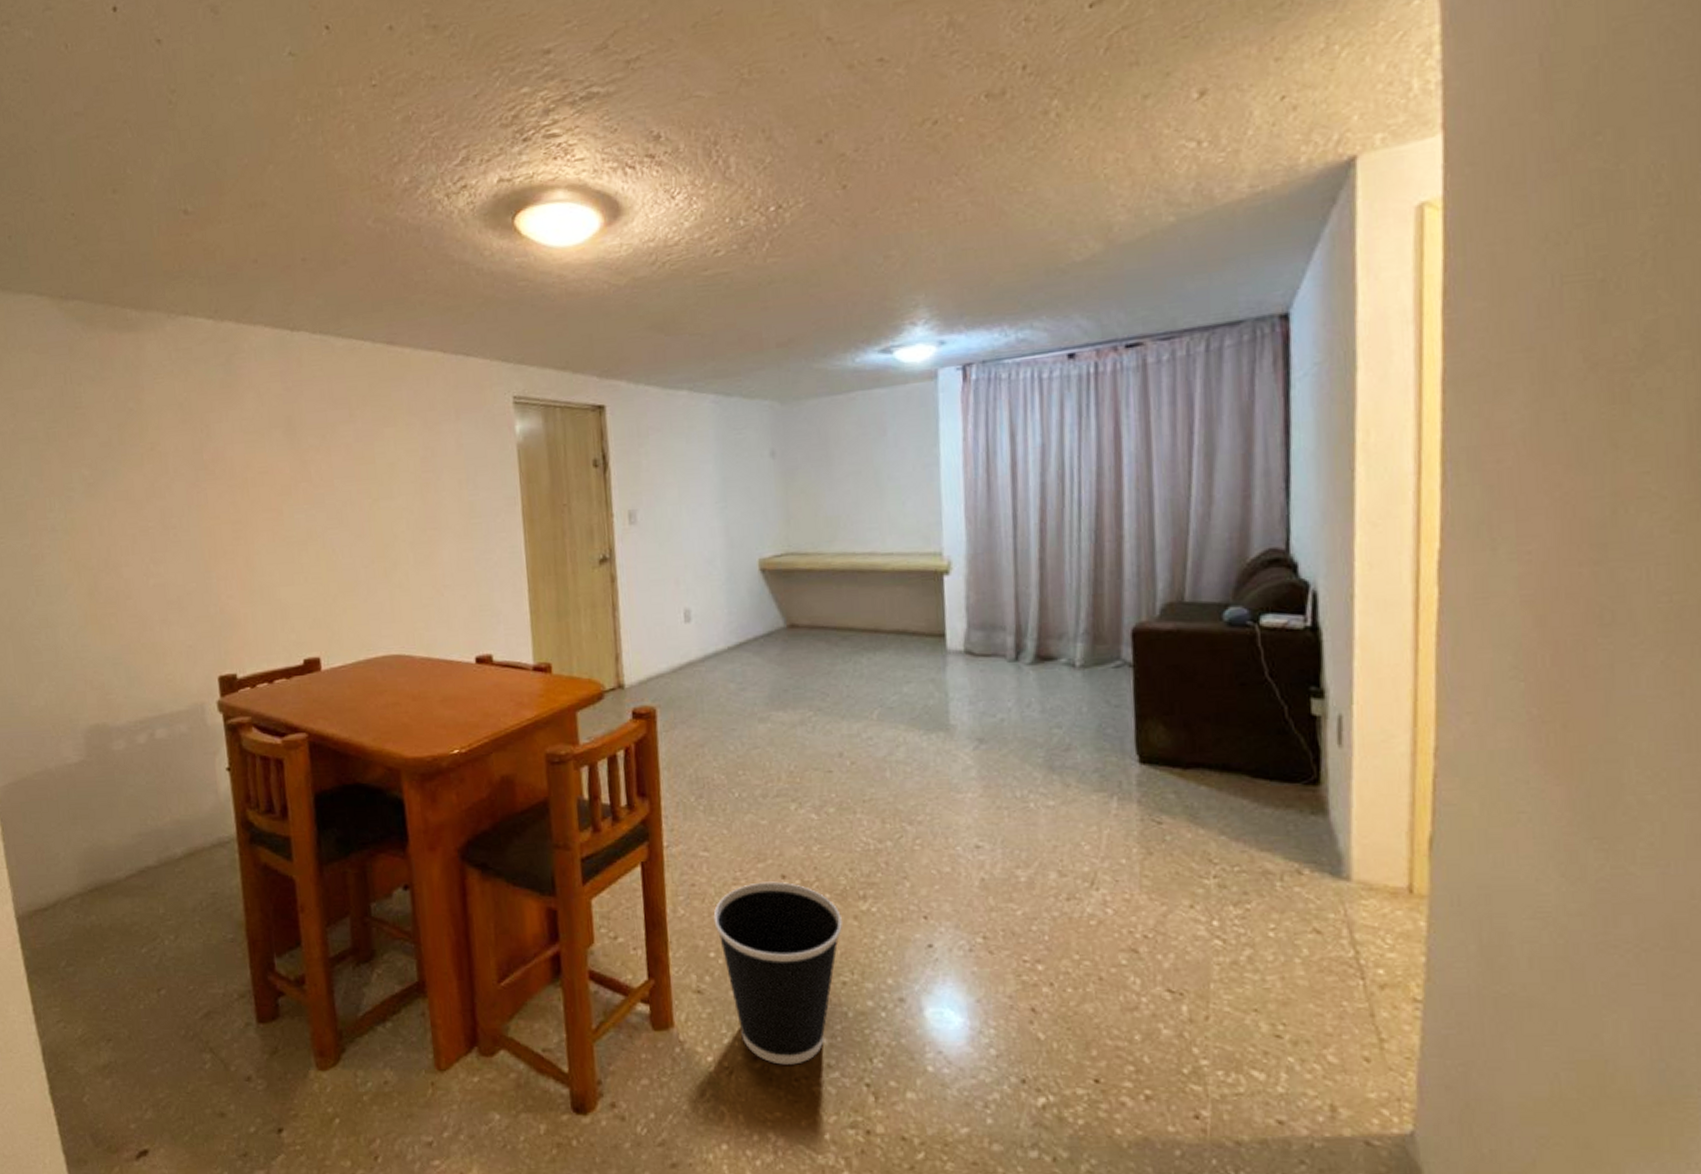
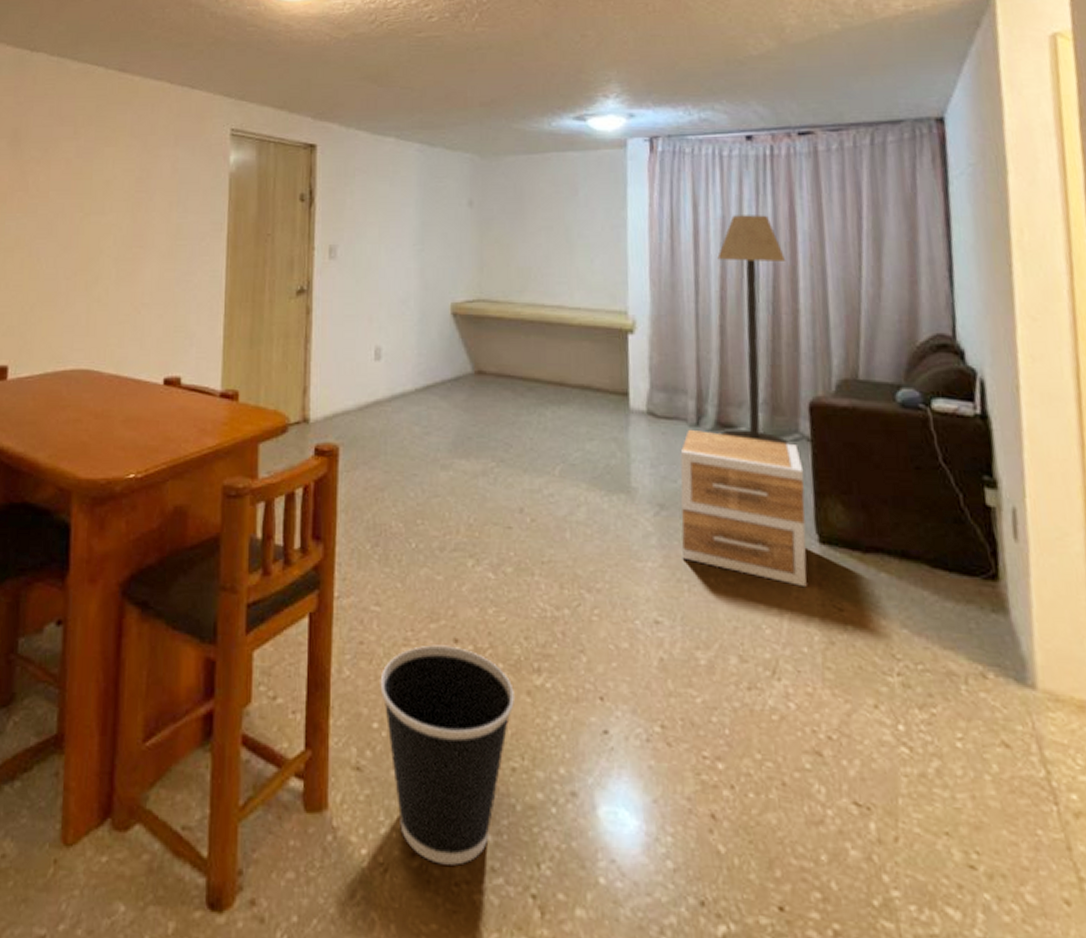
nightstand: none [999,664,1127,805] -> present [680,429,807,588]
floor lamp: none [1036,439,1112,673] -> present [717,215,790,445]

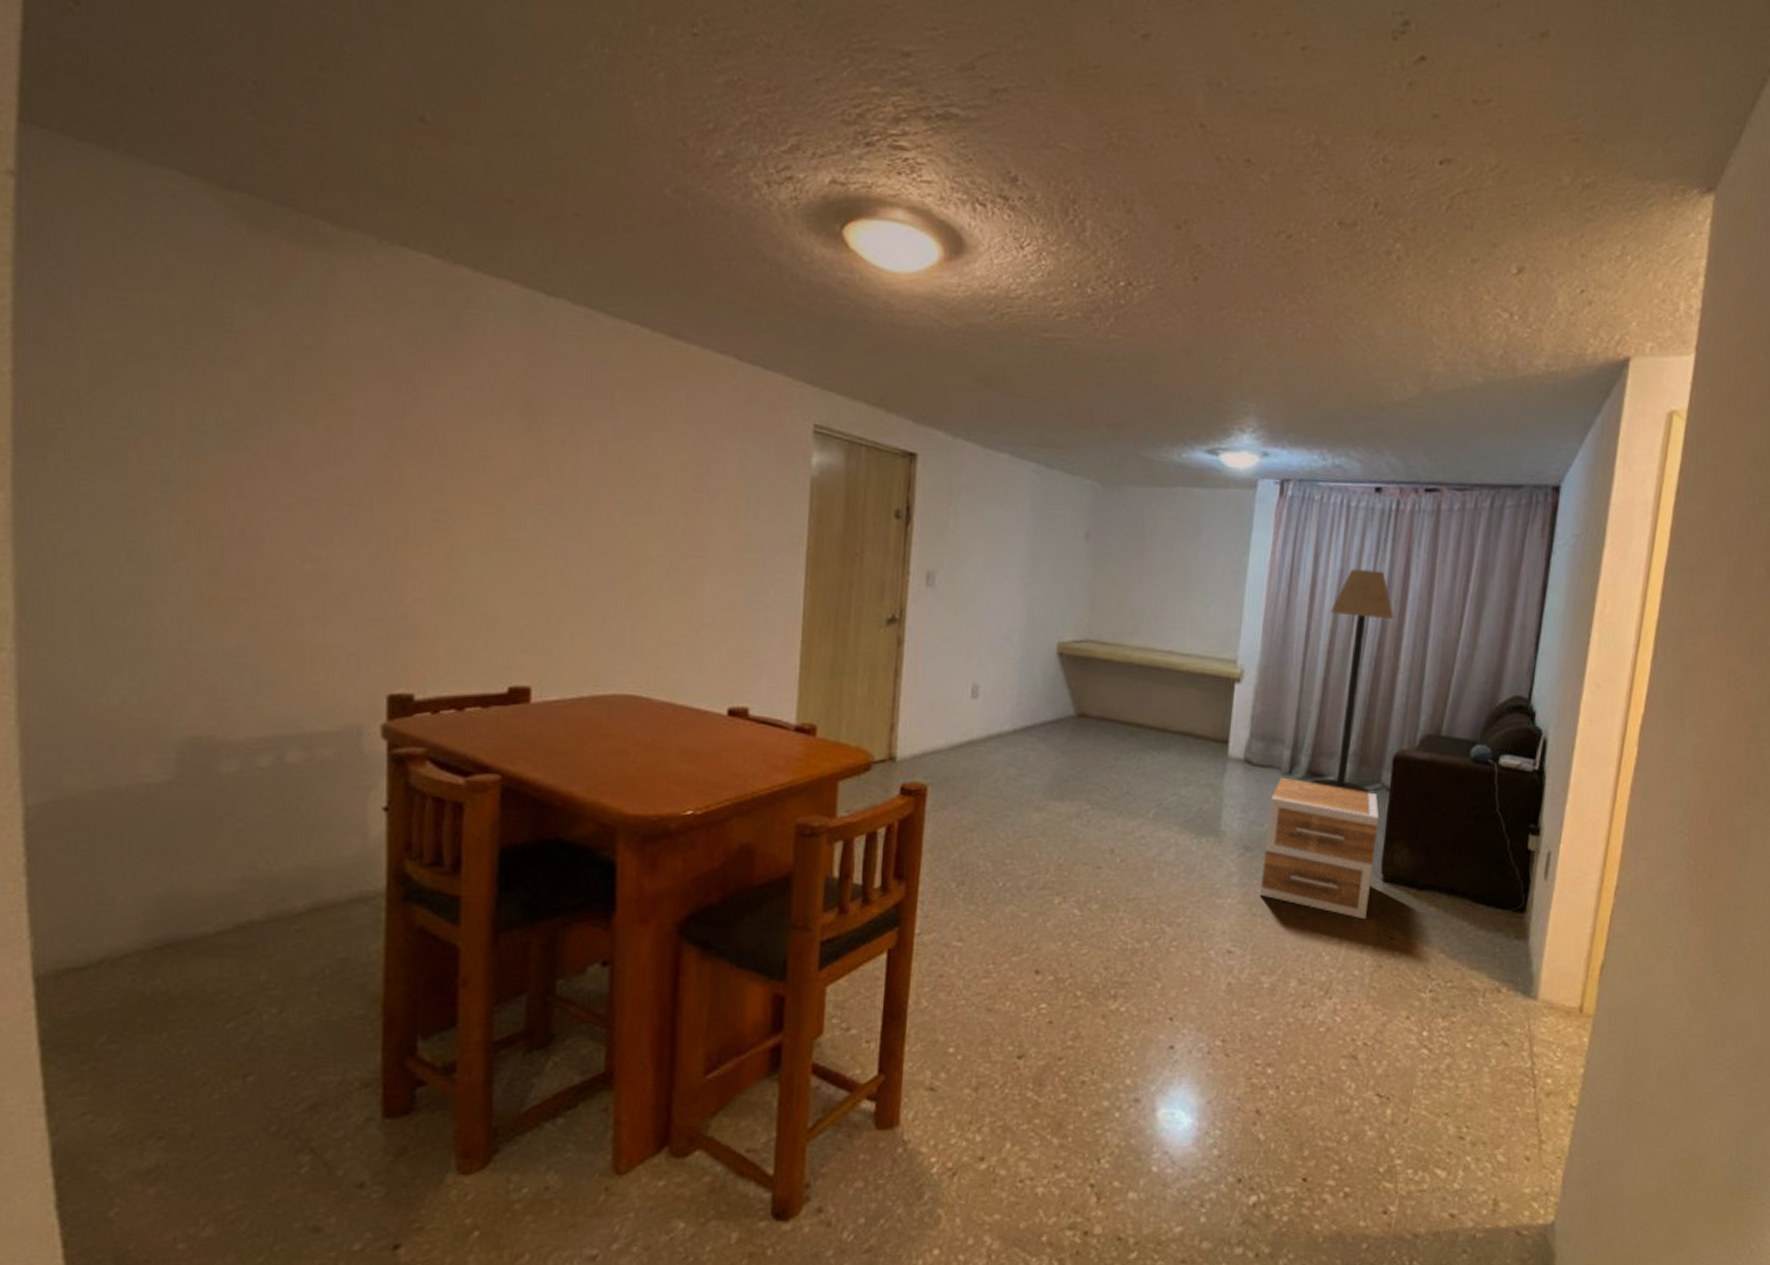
wastebasket: present [380,645,514,866] -> none [958,976,1090,1166]

